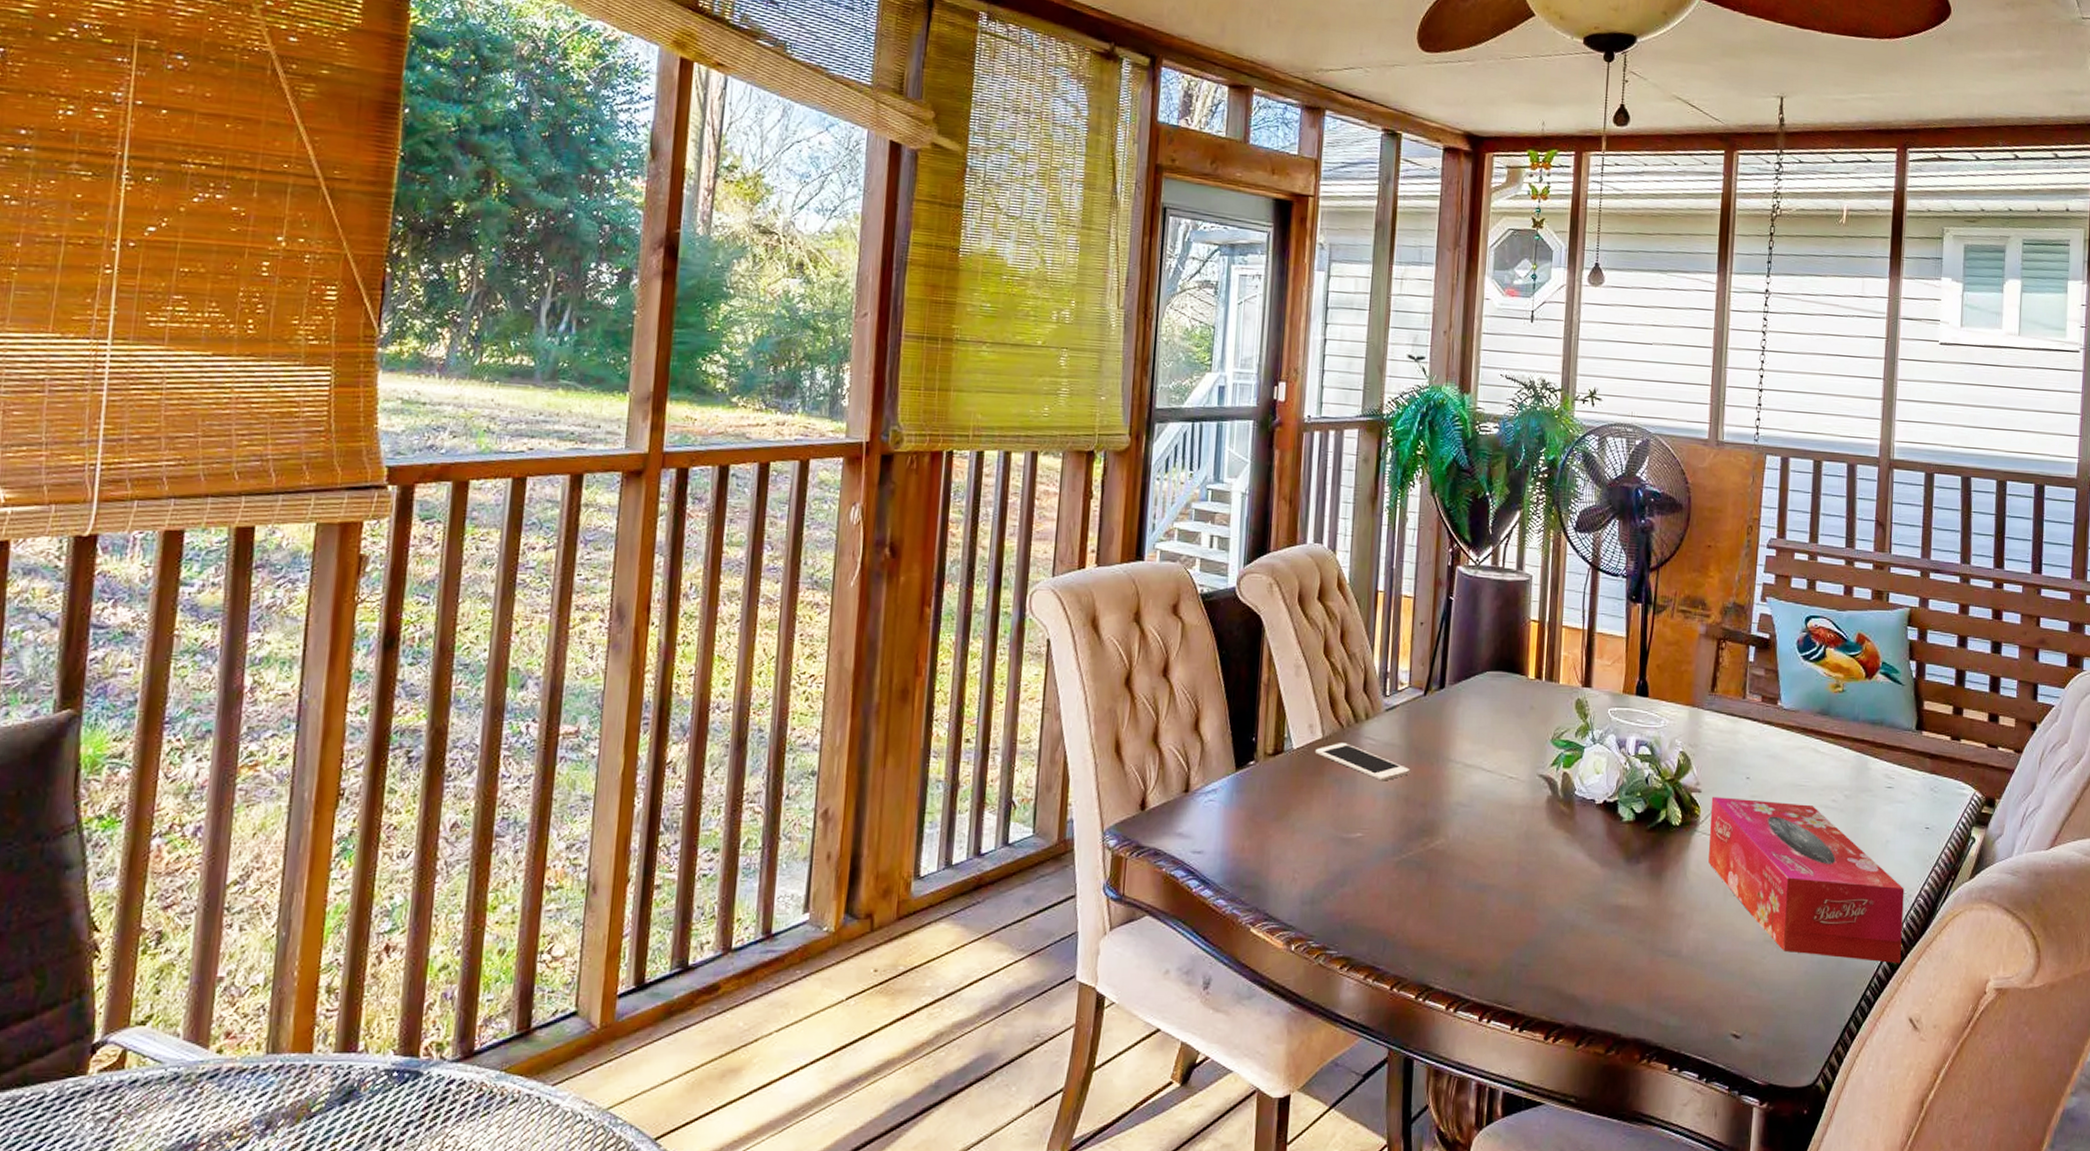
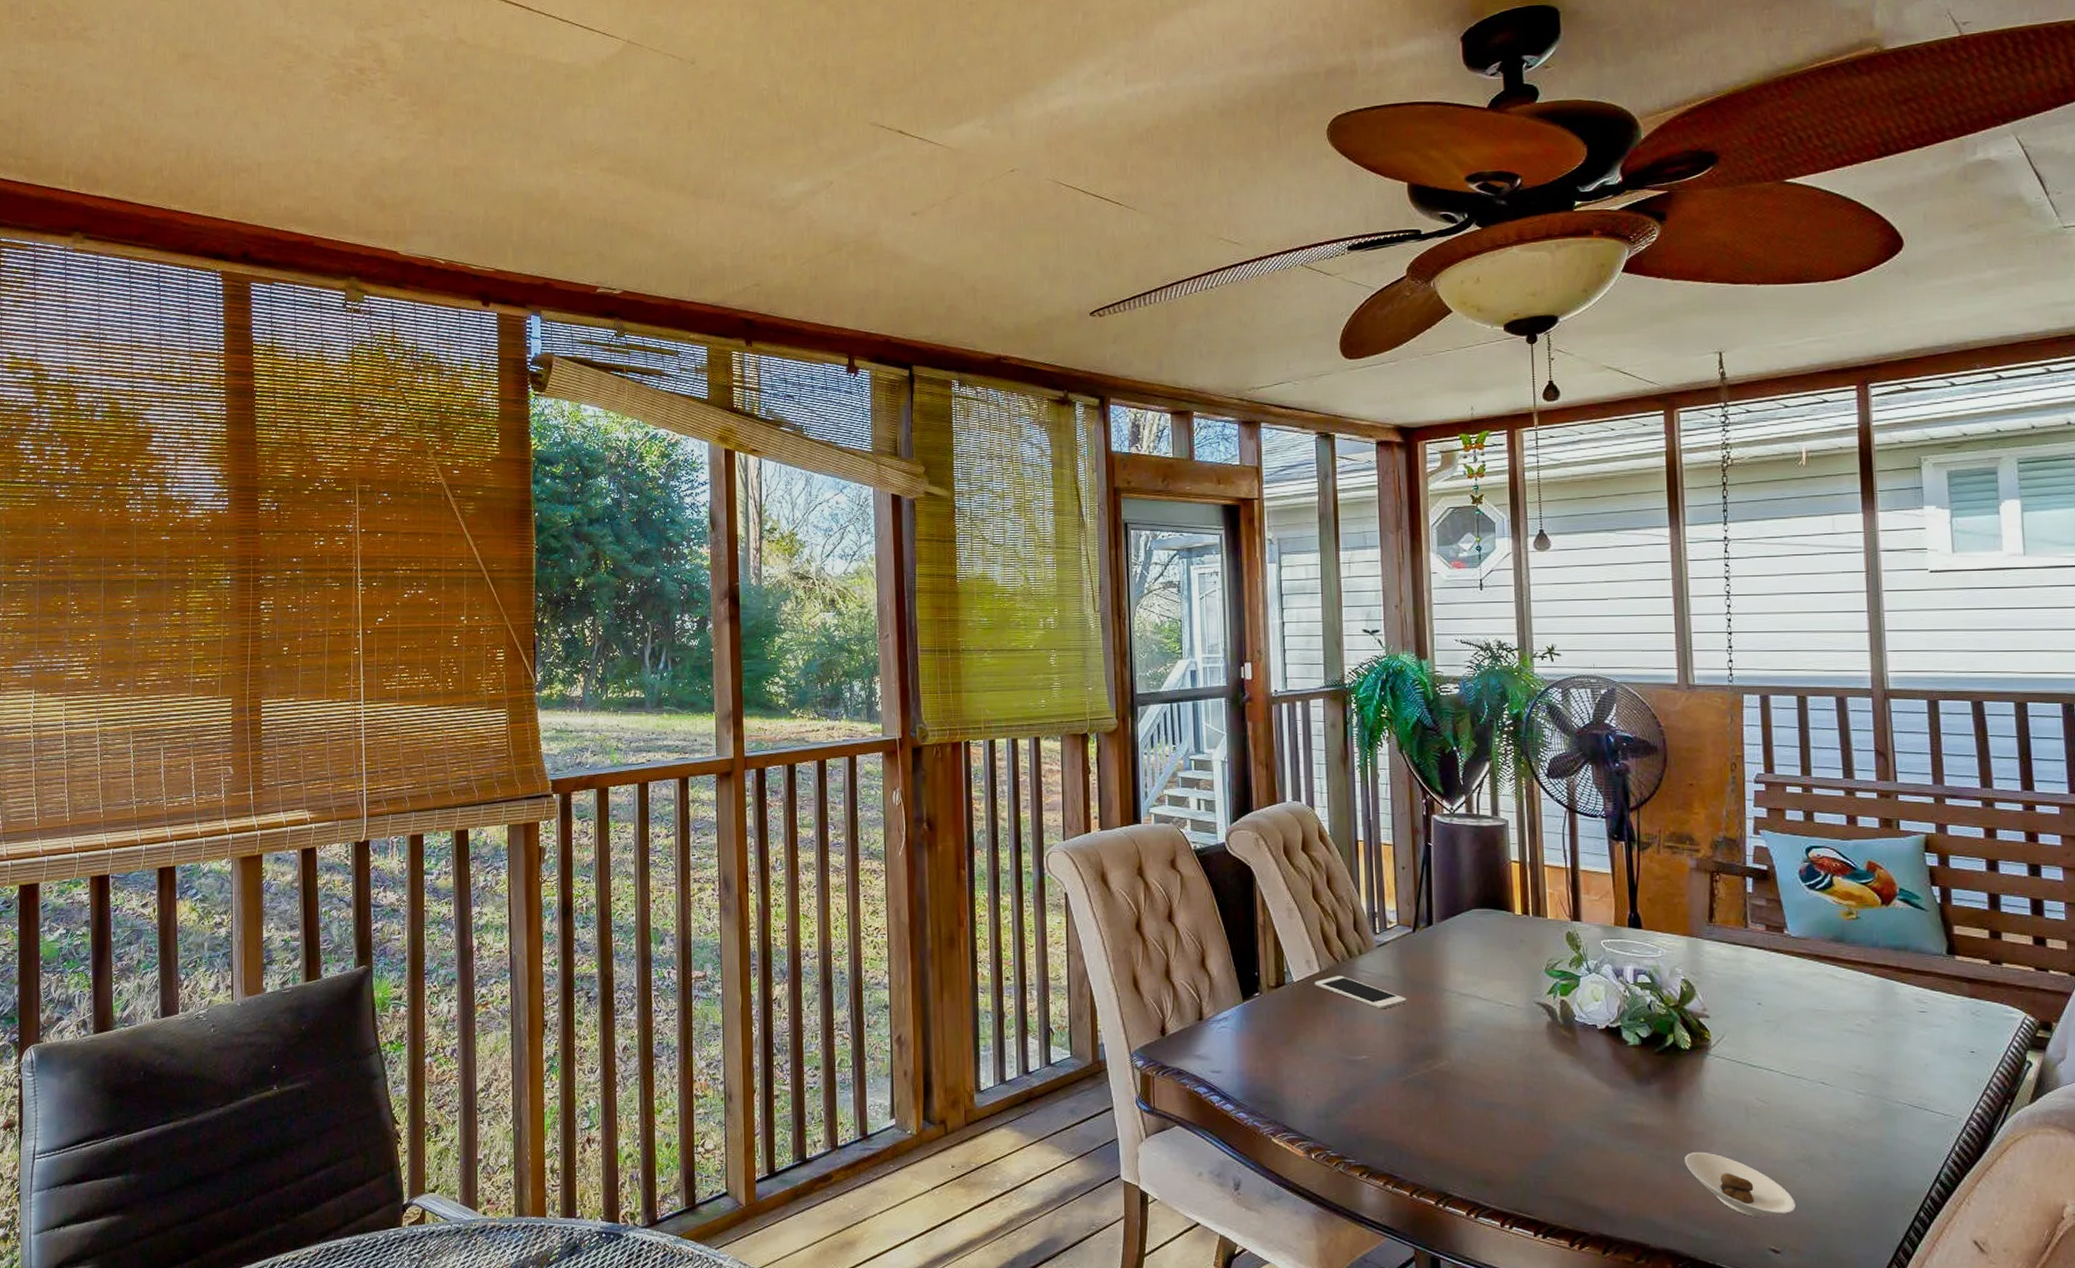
saucer: none [1663,934,1759,1001] -> present [1685,1151,1796,1217]
tissue box: present [1708,797,1905,964] -> none [1721,1022,1956,1187]

